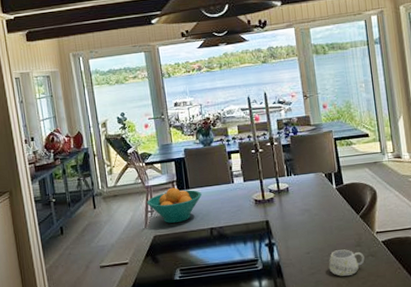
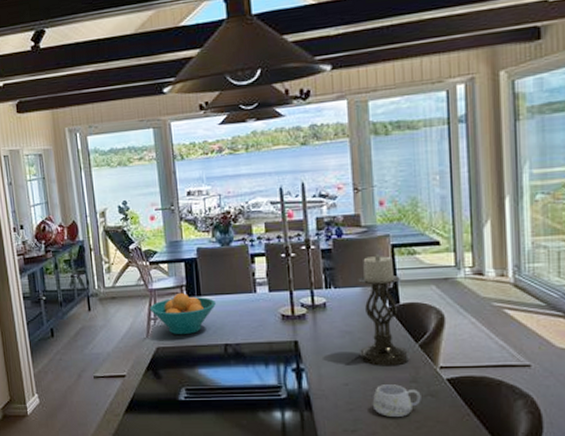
candle holder: none [311,145,354,236] -> present [358,253,410,366]

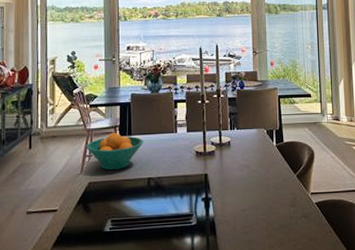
candle holder: present [358,253,410,366] -> none [253,102,290,194]
mug: present [372,384,421,418] -> none [262,209,298,238]

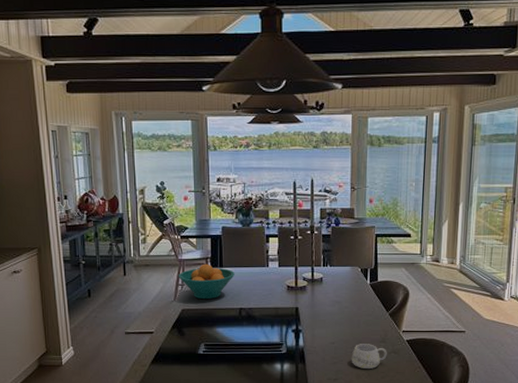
mug: none [262,209,298,238] -> present [351,344,387,370]

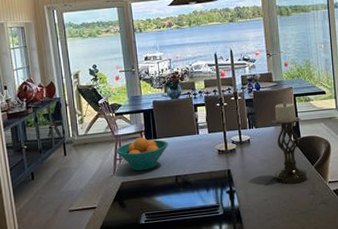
candle holder: none [344,241,382,329] -> present [272,101,309,185]
mug: present [351,344,387,370] -> none [284,197,317,222]

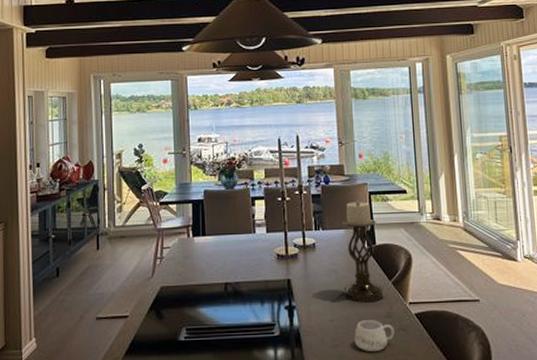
fruit bowl: present [115,136,168,171] -> none [156,232,218,274]
mug: none [284,197,317,222] -> present [354,320,395,352]

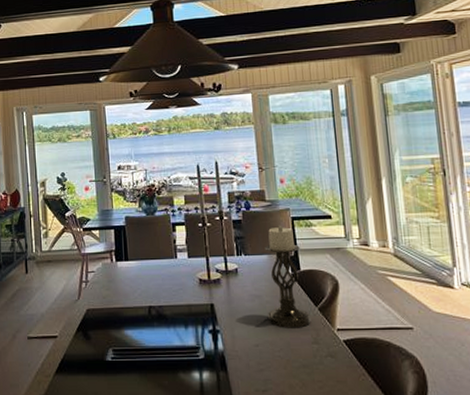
mug: present [354,320,395,352] -> none [280,346,323,378]

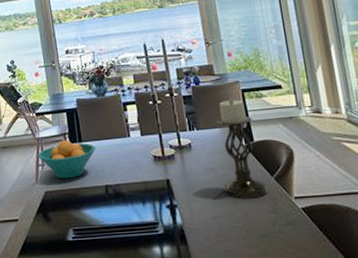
fruit bowl: none [81,257,141,298] -> present [37,139,96,179]

